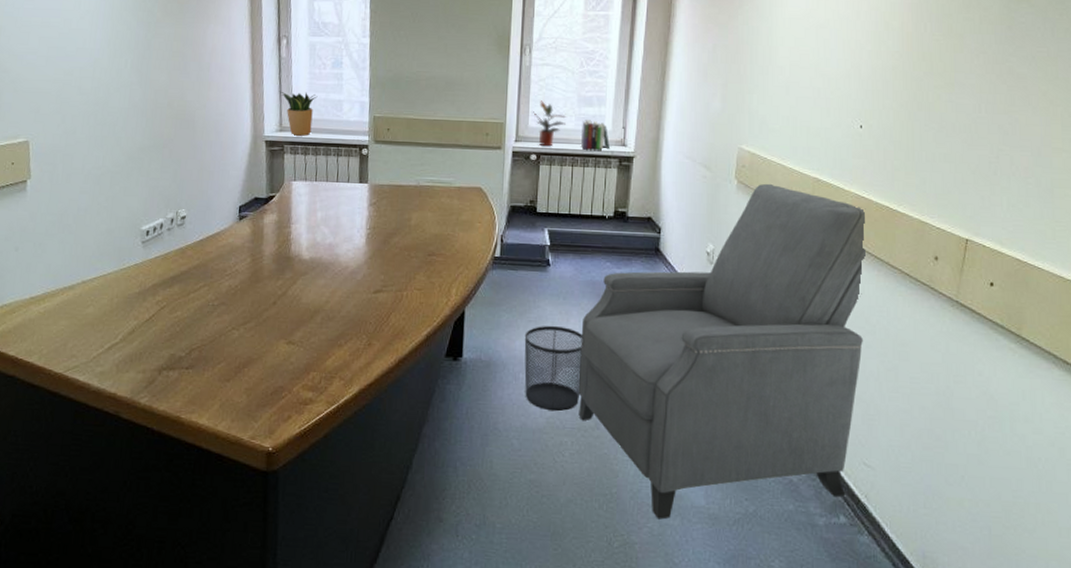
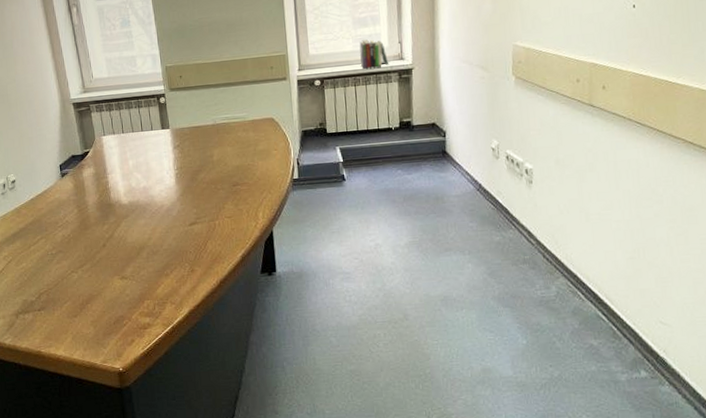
potted plant: present [279,91,318,136] -> none [77,53,113,95]
waste bin: present [524,325,582,411] -> none [330,233,387,309]
potted plant: present [532,100,567,147] -> none [311,28,344,71]
chair: present [578,183,866,520] -> none [381,75,651,392]

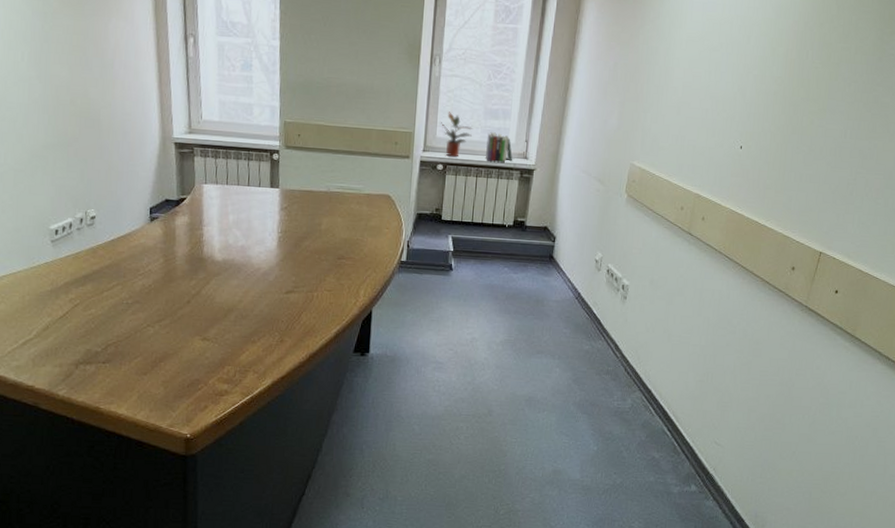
potted plant: none [311,28,344,71] -> present [440,111,473,157]

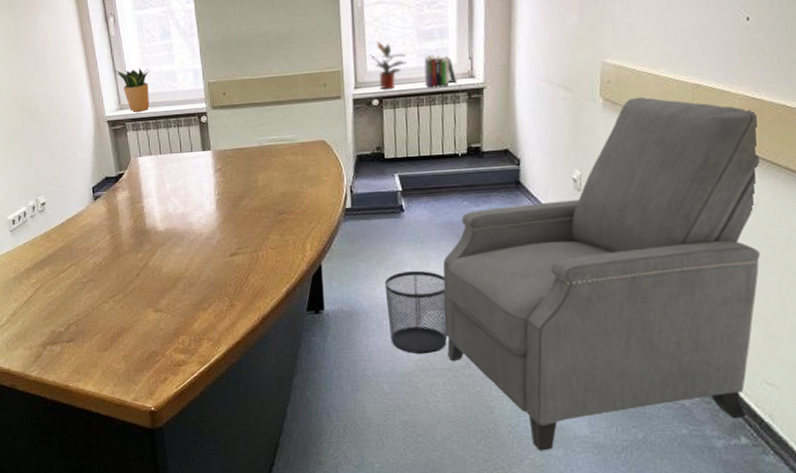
potted plant: none [187,92,227,139] -> present [113,67,151,112]
waste bin: none [426,324,480,400] -> present [384,270,448,353]
chair: none [474,197,738,491] -> present [443,96,760,451]

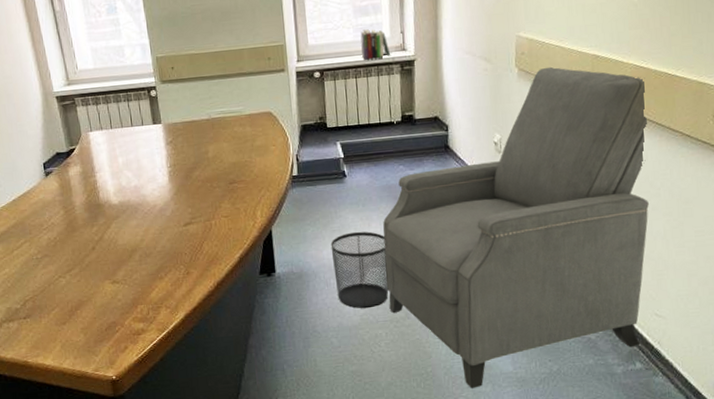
potted plant: present [113,67,151,112] -> none [59,42,99,88]
potted plant: present [369,42,407,90] -> none [310,17,345,62]

